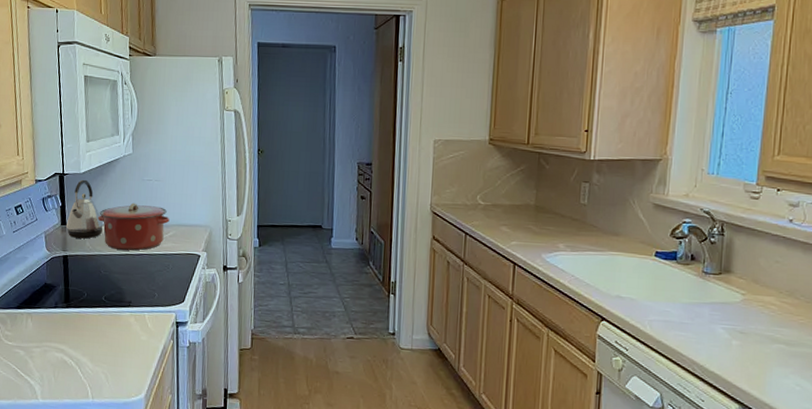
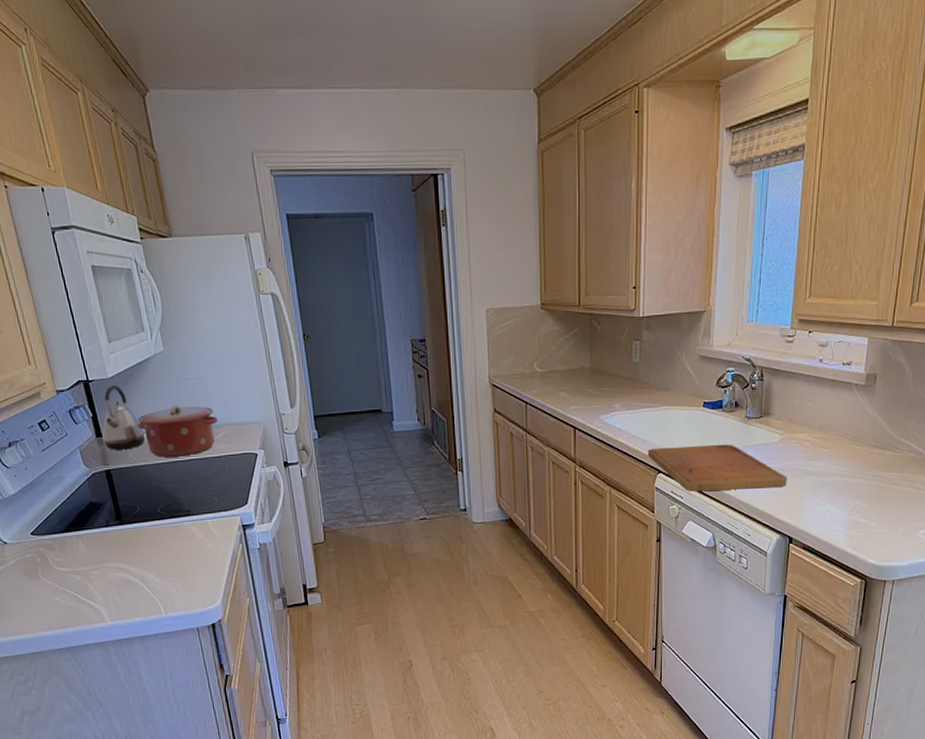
cutting board: none [591,293,749,352] -> present [647,444,787,492]

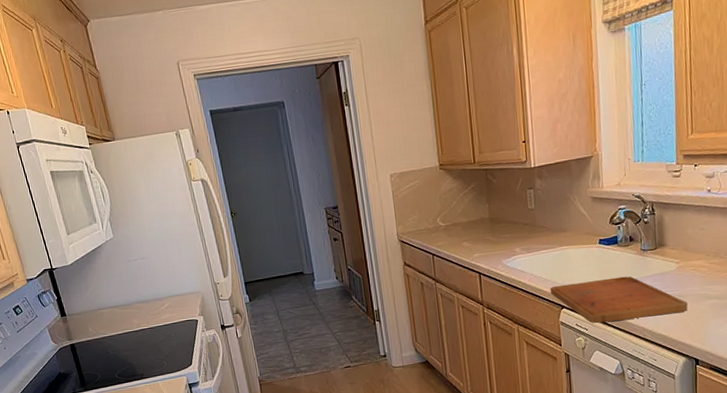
kettle: present [102,385,145,450] -> none [66,270,102,327]
casserole: present [136,405,218,457] -> none [94,282,163,330]

